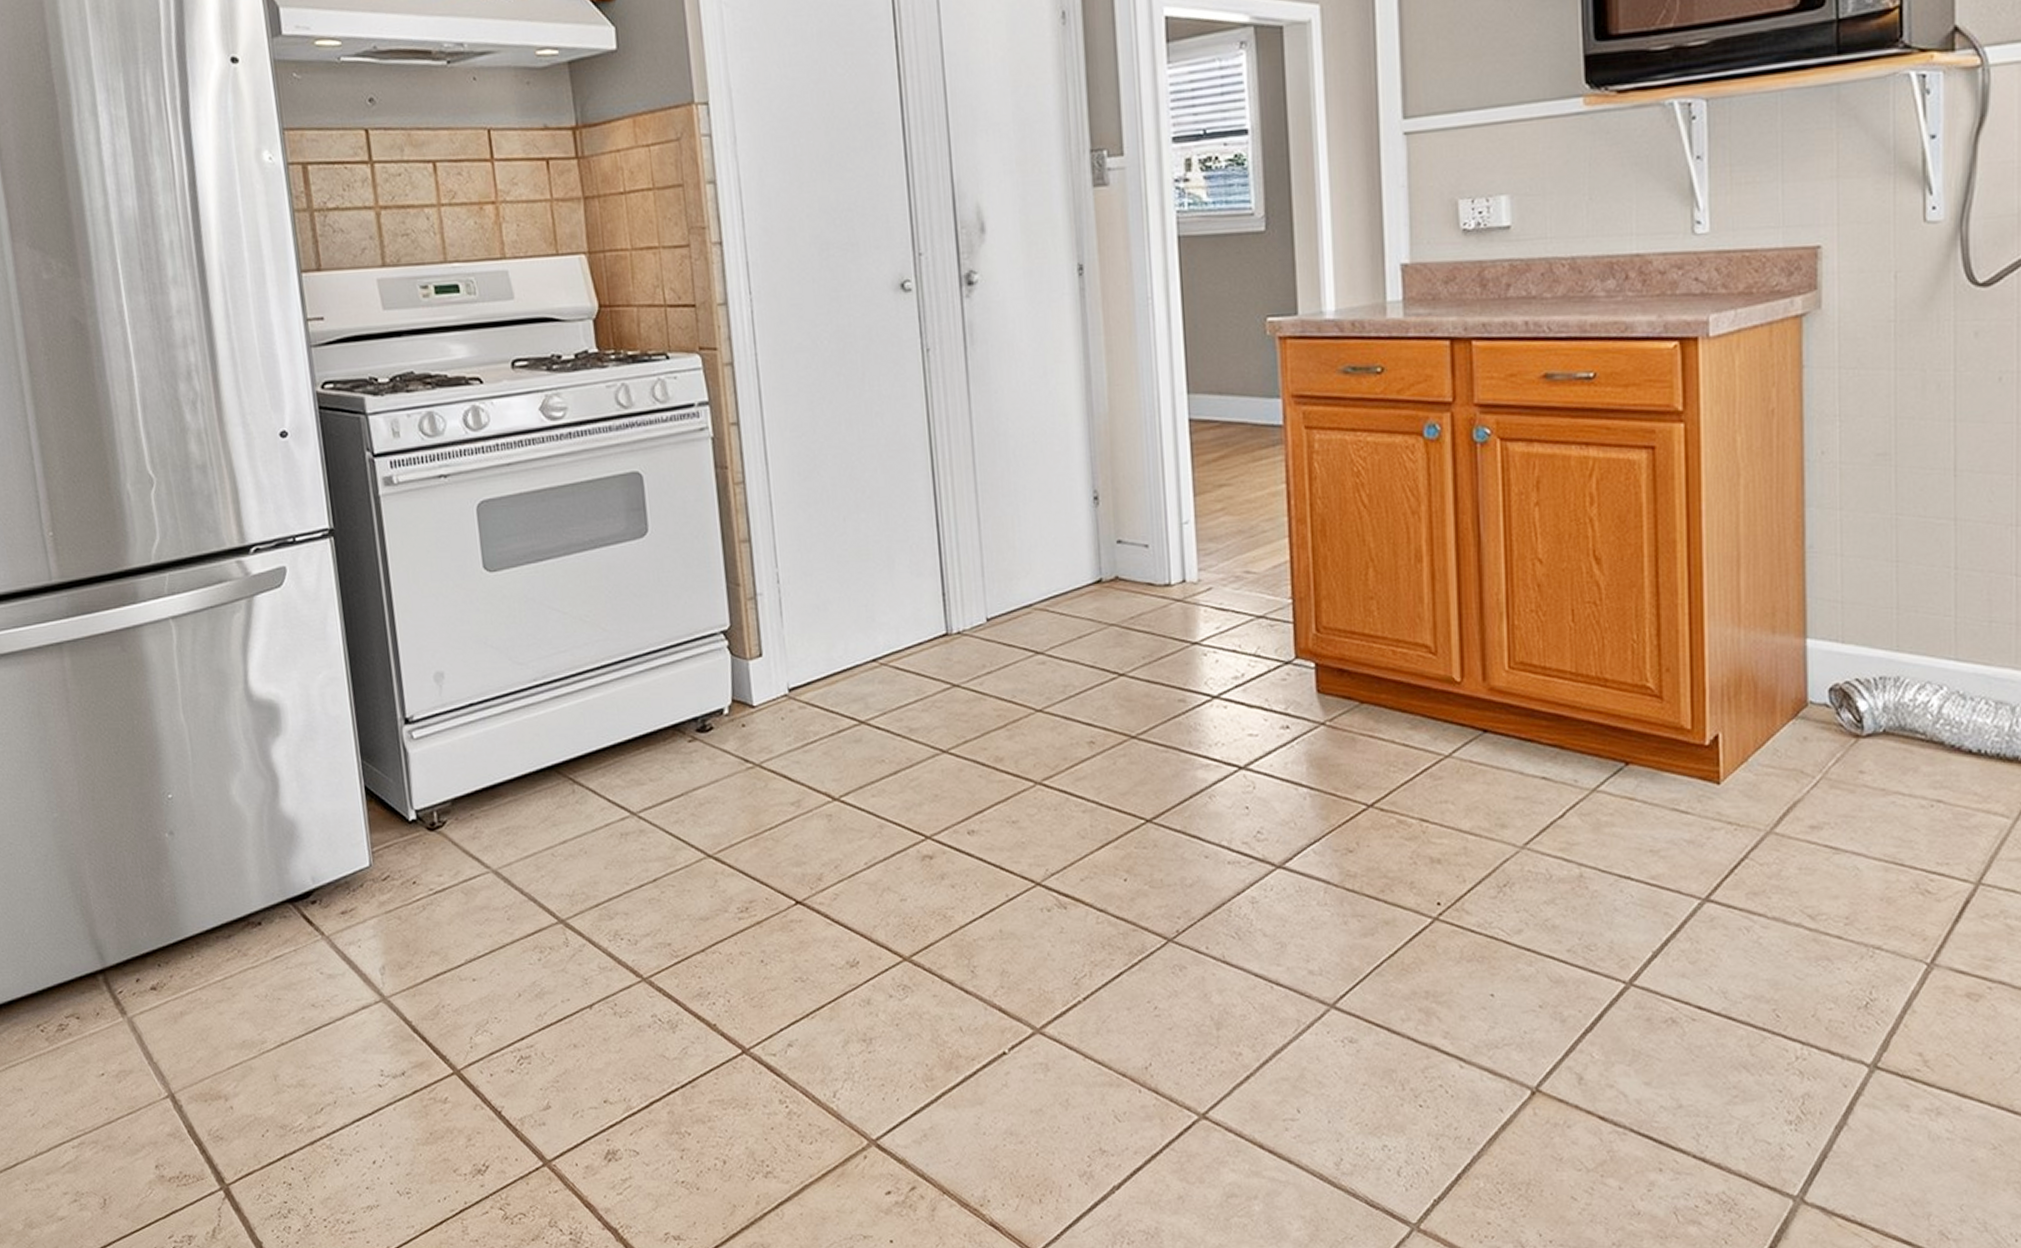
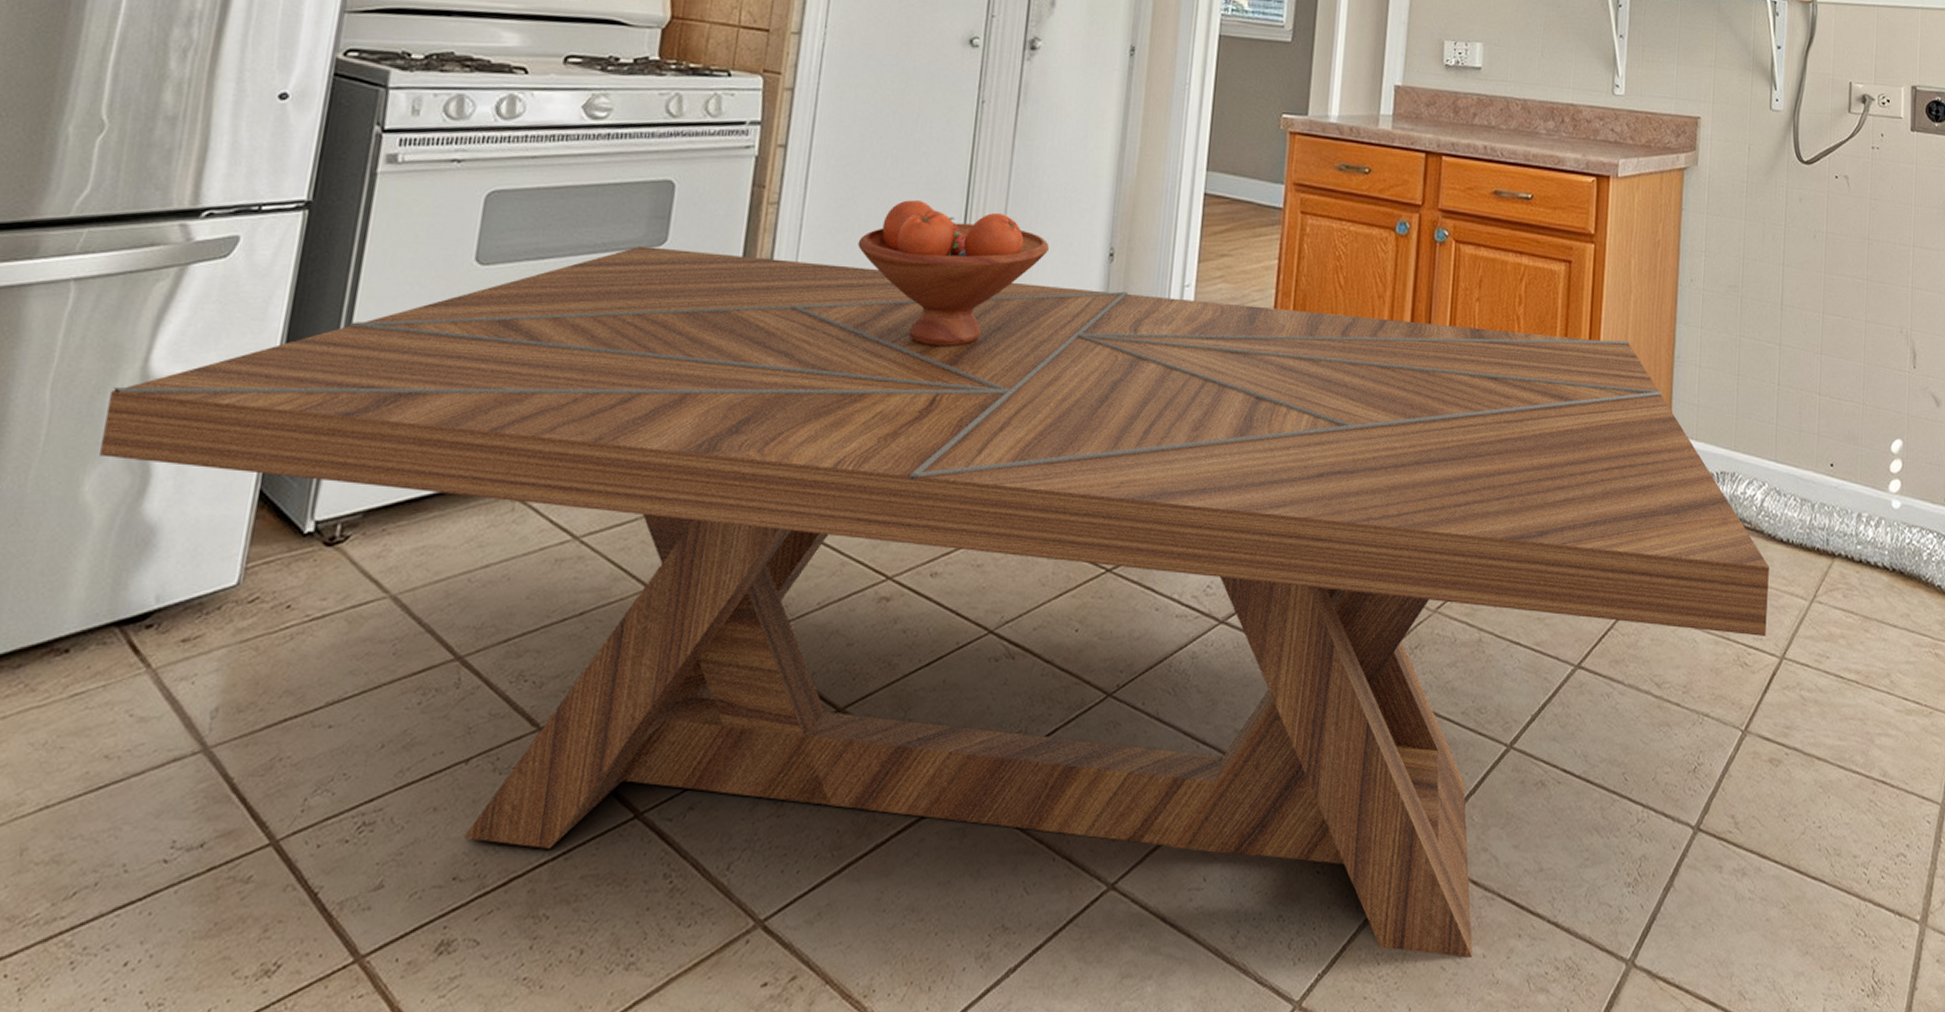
dining table: none [228,534,1954,1189] -> present [100,246,1769,958]
fruit bowl: none [830,463,1027,611] -> present [857,200,1049,347]

